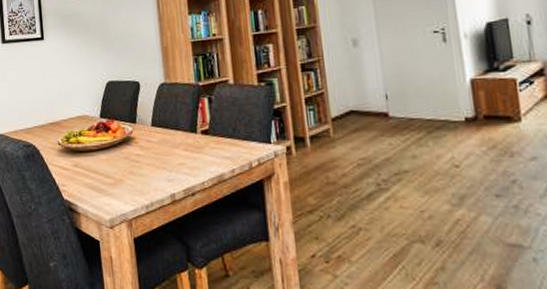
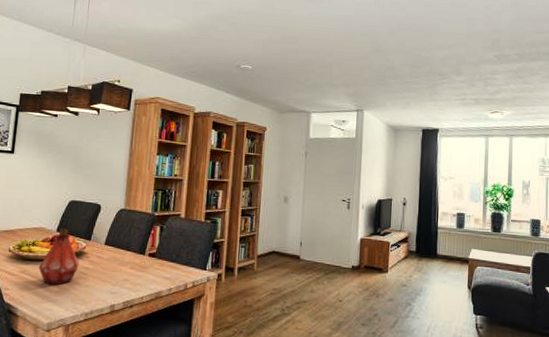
bottle: none [90,113,130,177] -> present [39,228,80,285]

